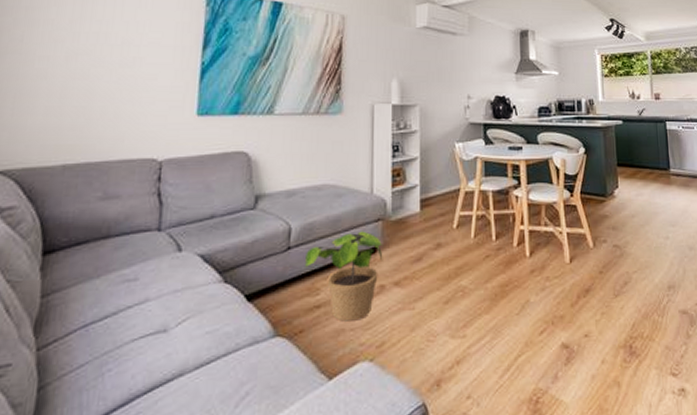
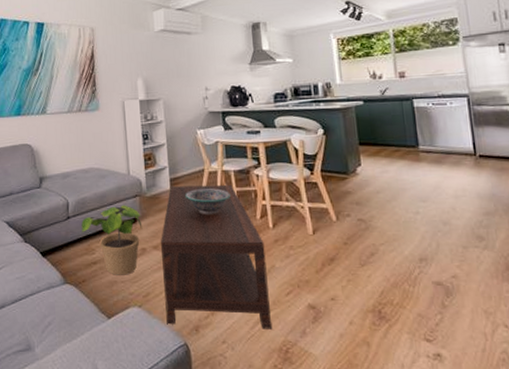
coffee table: none [403,206,524,381] -> present [161,184,273,329]
decorative bowl: none [437,211,487,242] -> present [185,188,230,214]

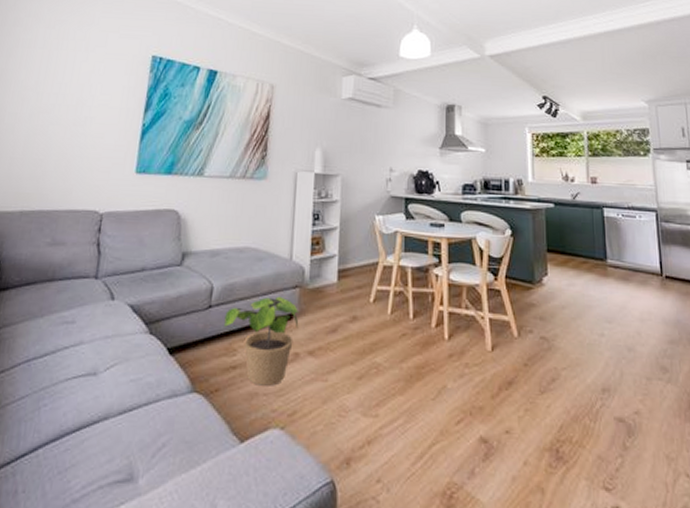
coffee table: present [161,184,273,329] -> none [312,279,437,467]
decorative bowl: present [185,188,230,214] -> none [354,285,405,317]

